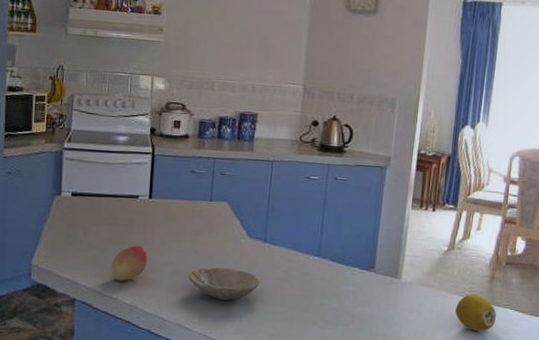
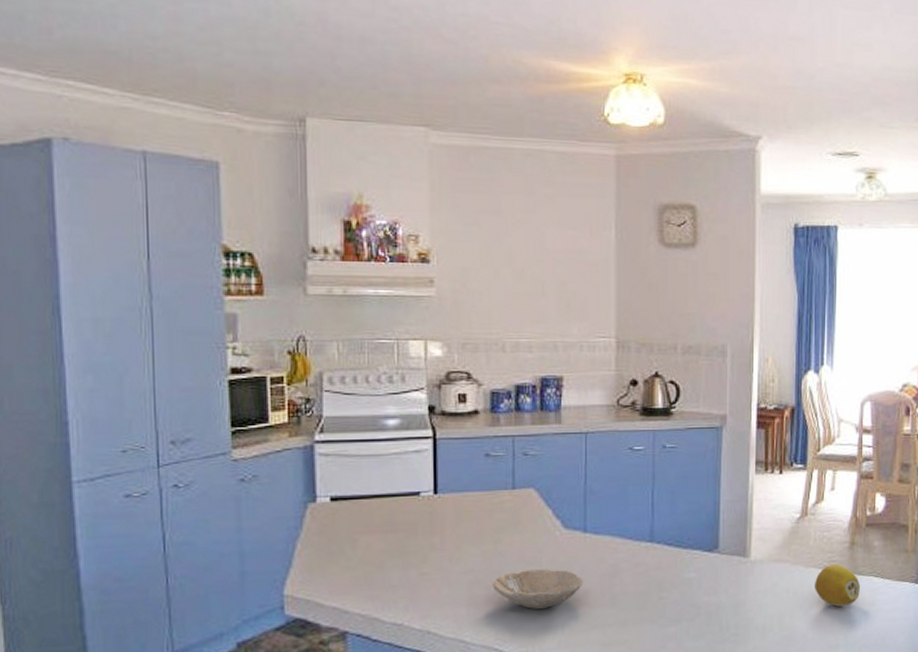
fruit: present [111,245,147,281] -> none [392,554,438,602]

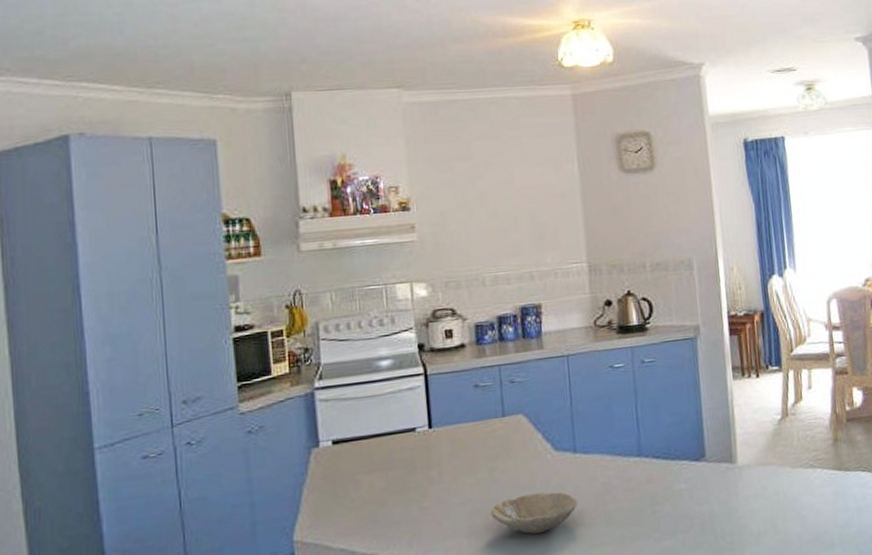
fruit: present [815,564,861,606] -> none [803,461,850,505]

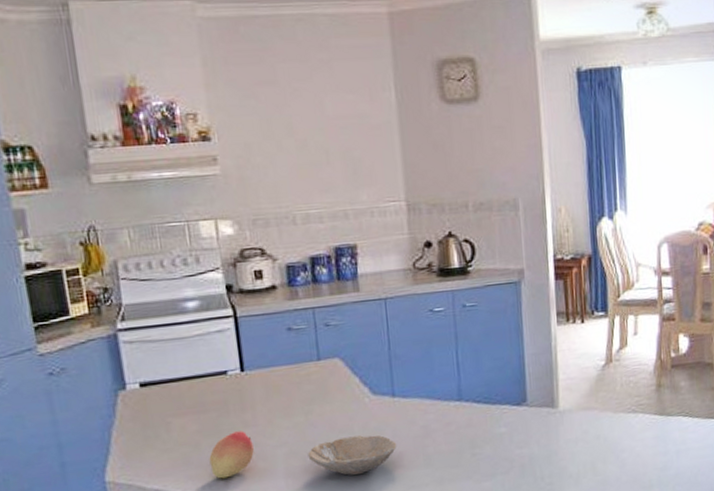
fruit: none [395,488,439,538] -> present [209,431,254,479]

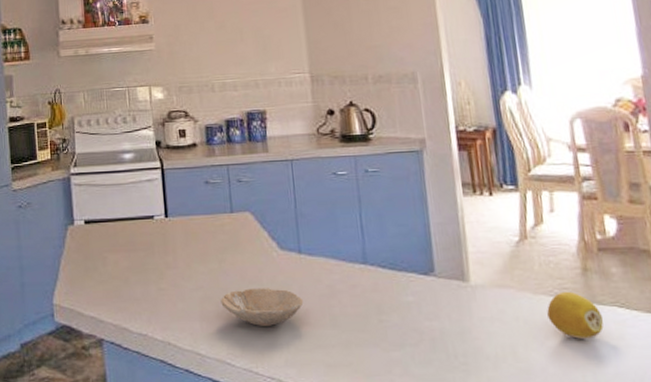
fruit: present [209,431,254,479] -> none [136,271,174,314]
fruit: none [624,407,671,448] -> present [547,291,604,339]

